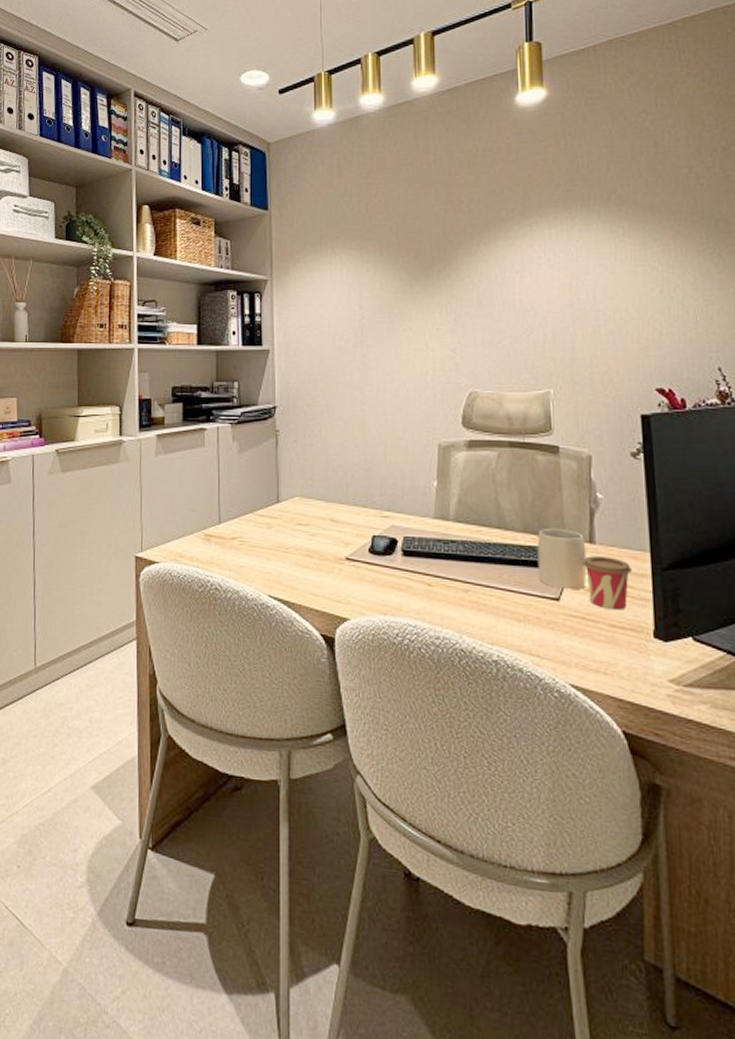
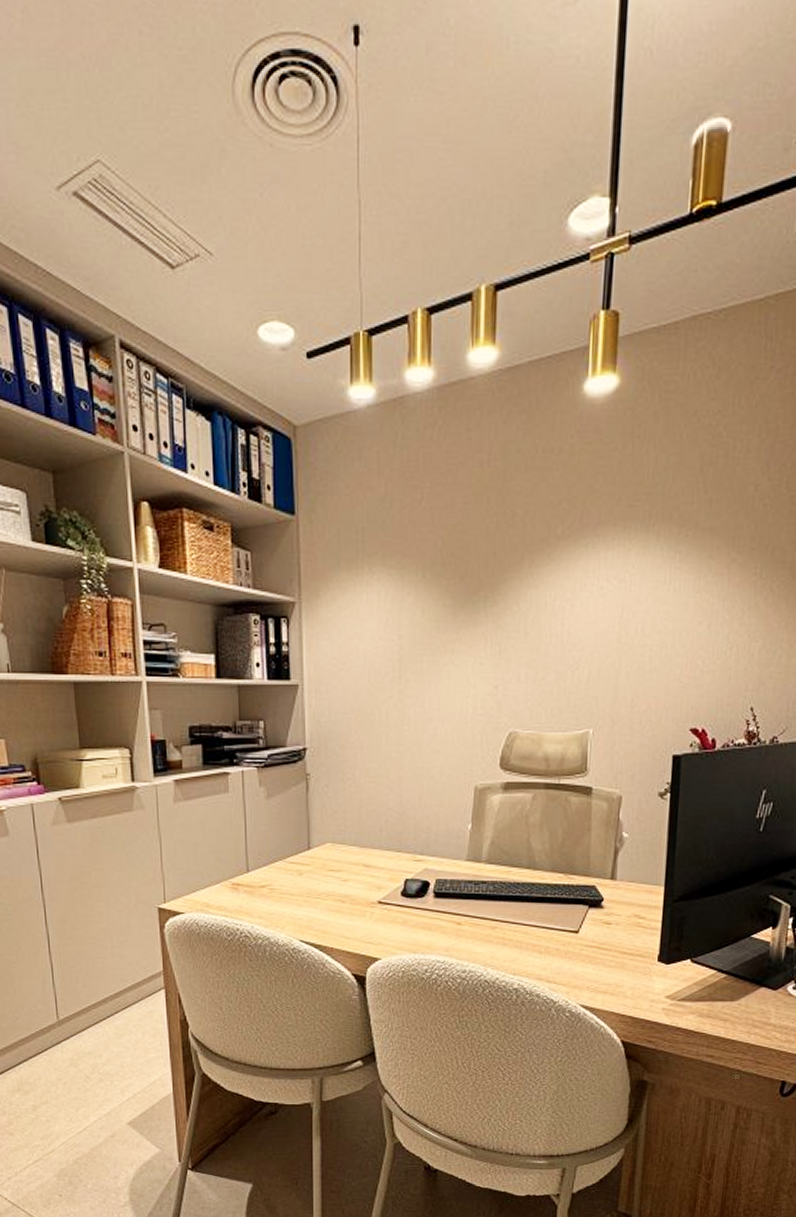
mug: present [537,528,587,590] -> none [561,866,608,923]
cup: present [582,556,633,610] -> none [602,891,647,939]

